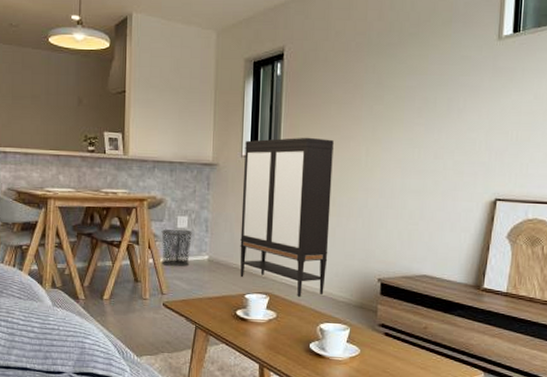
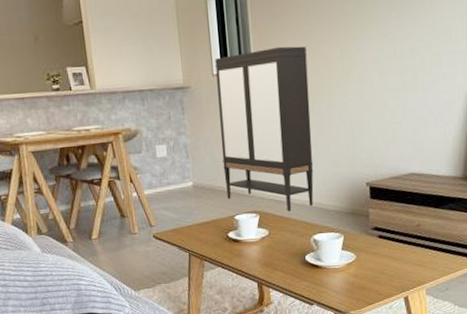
waste bin: present [161,229,192,267] -> none [141,158,174,198]

